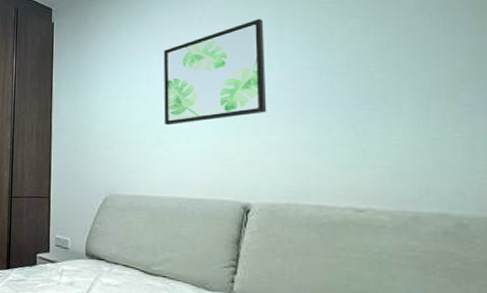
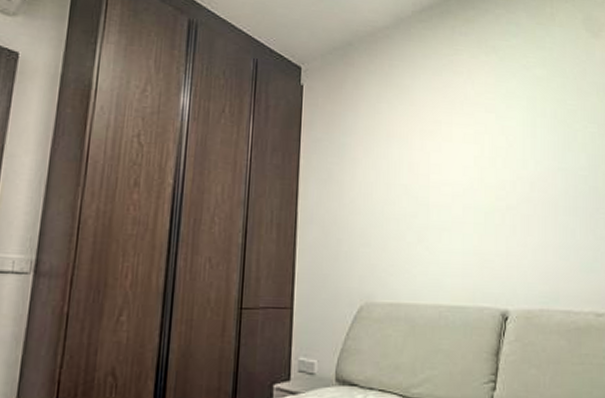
wall art: present [164,18,267,126] -> none [425,112,523,221]

